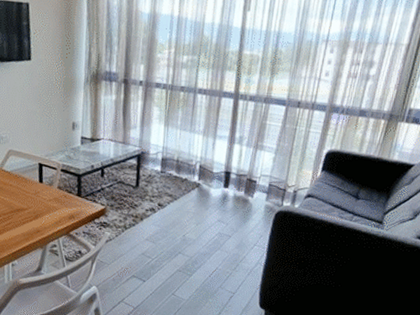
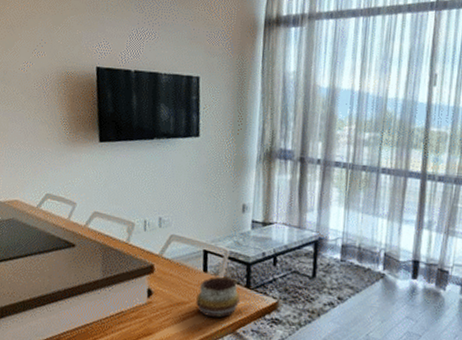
decorative bowl: none [34,186,73,222] -> present [196,276,241,318]

